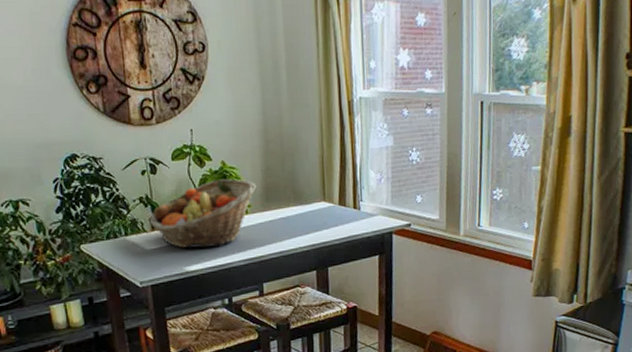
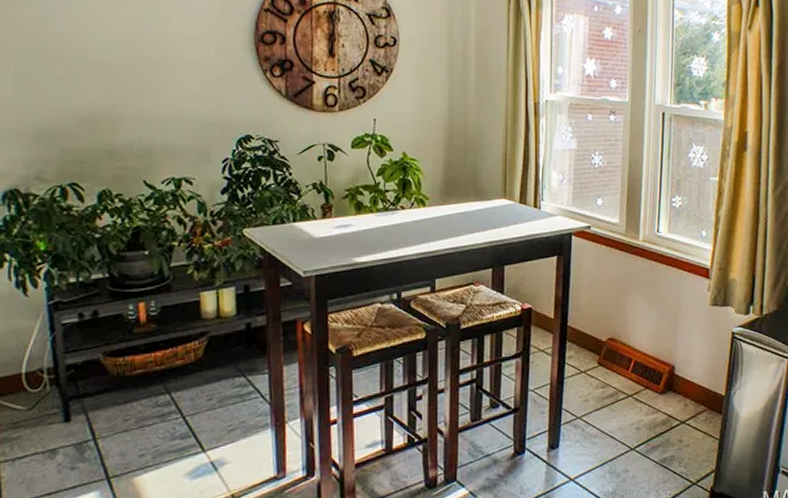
fruit basket: present [149,179,257,248] -> none [321,170,437,238]

